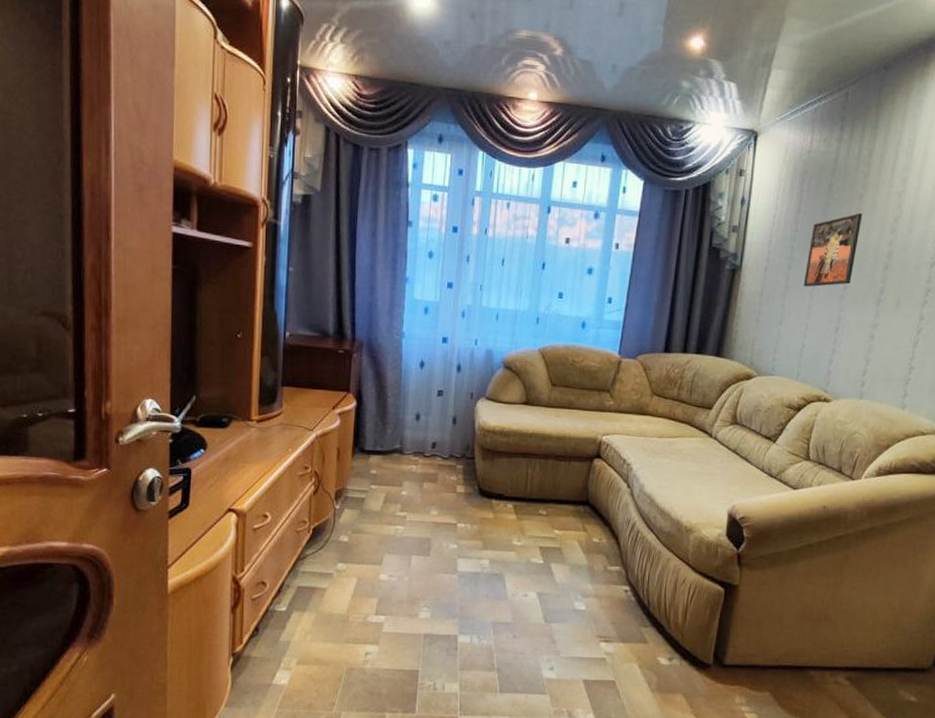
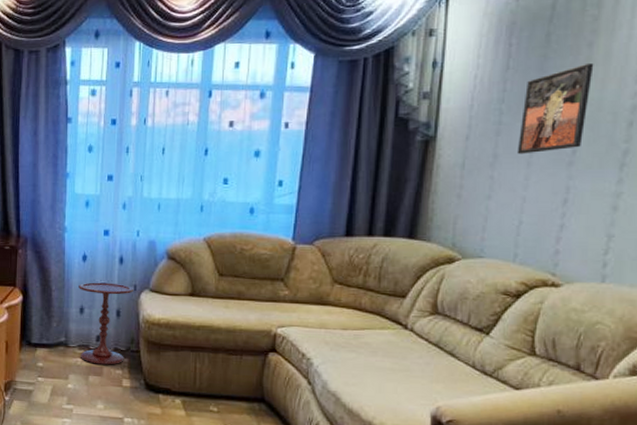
side table: none [415,389,471,472] -> present [79,282,134,365]

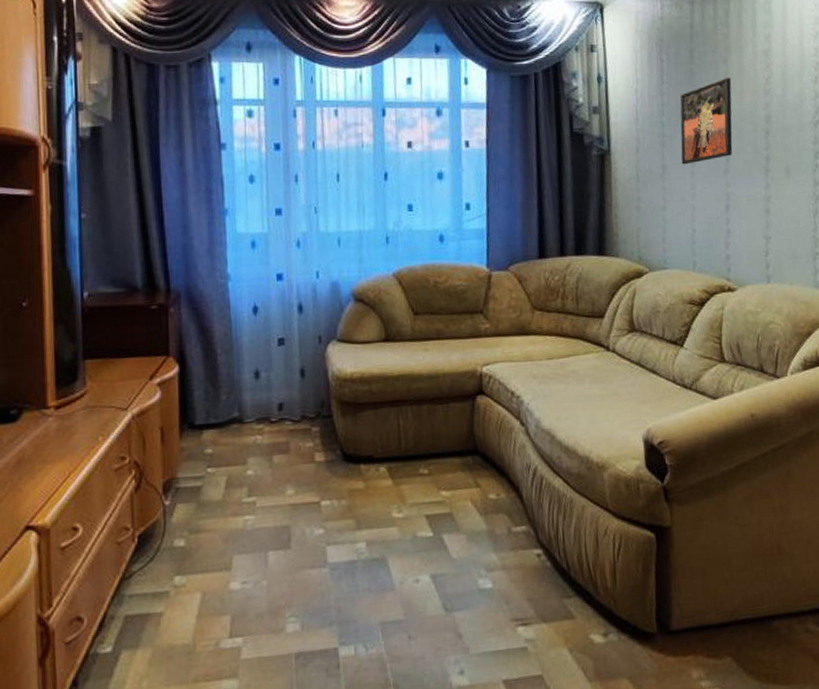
side table: present [79,282,134,365] -> none [250,336,319,440]

